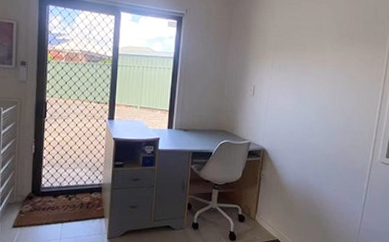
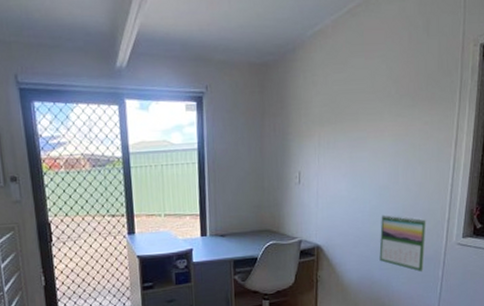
calendar: none [314,130,356,183] -> present [379,214,427,273]

